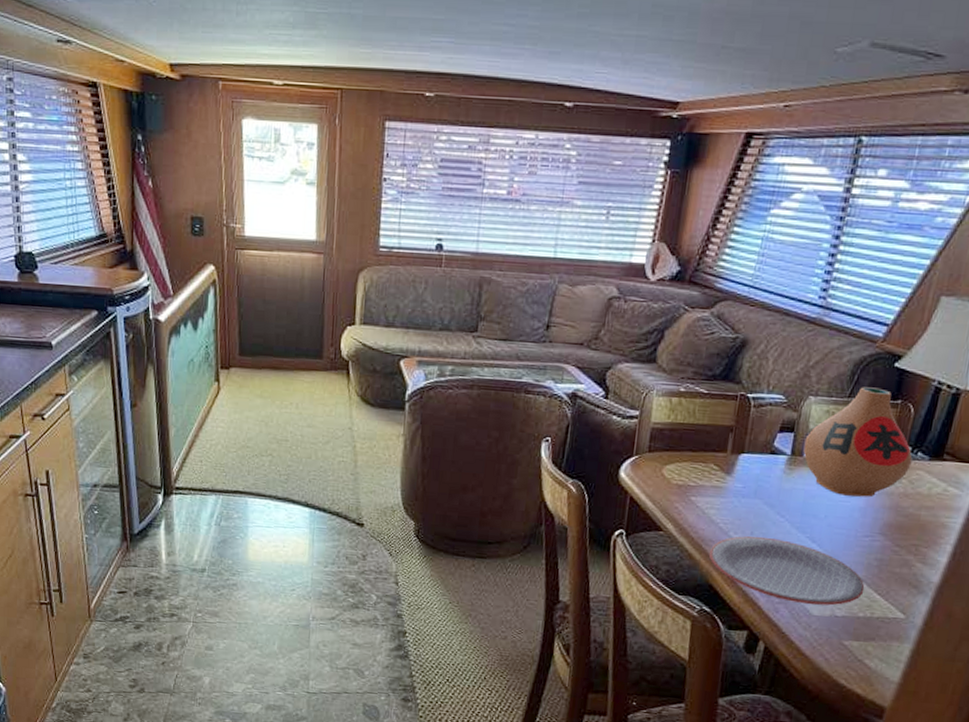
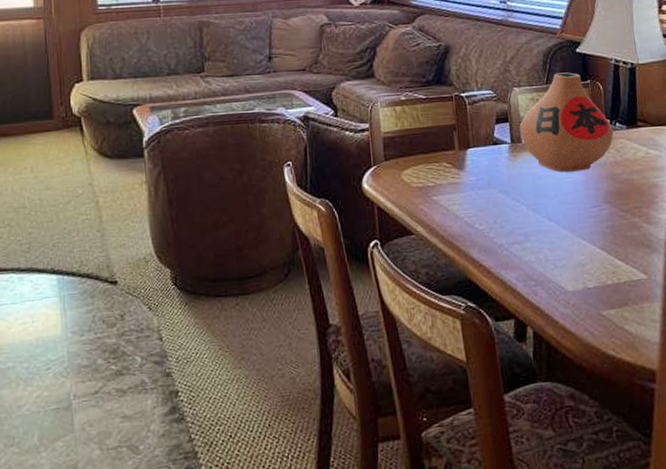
plate: present [709,536,865,606] -> none [461,223,607,282]

